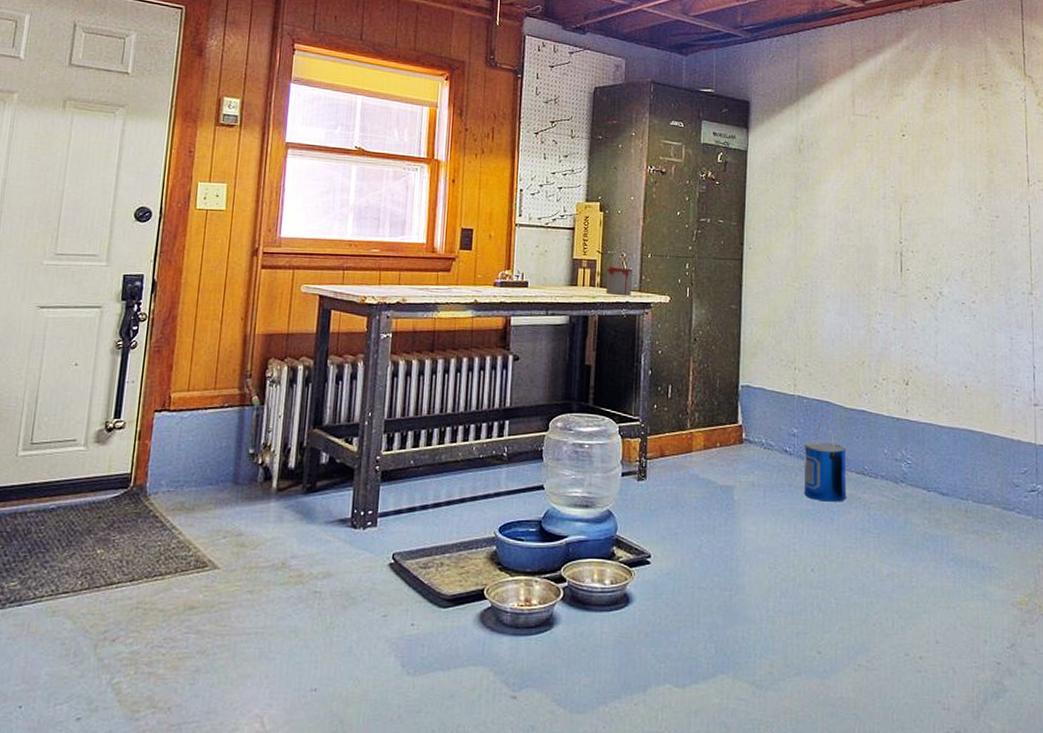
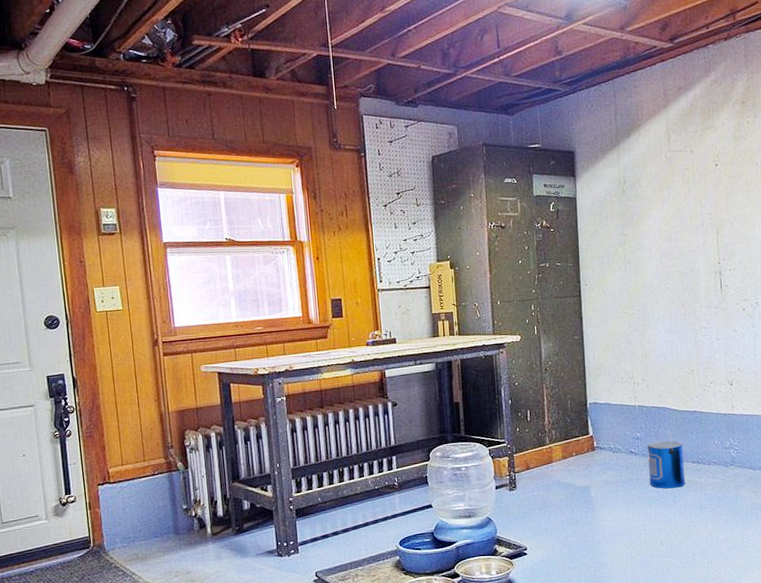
paint can: present [605,266,632,296] -> none [463,315,487,341]

